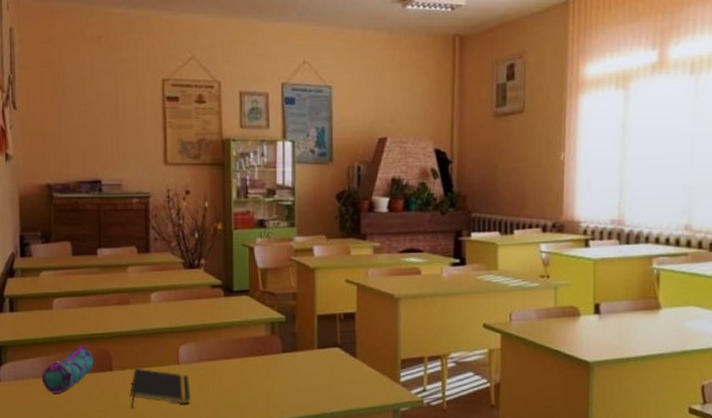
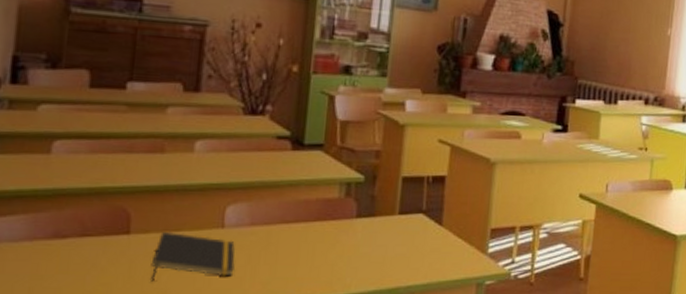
pencil case: present [41,346,95,395] -> none [22,201,106,263]

